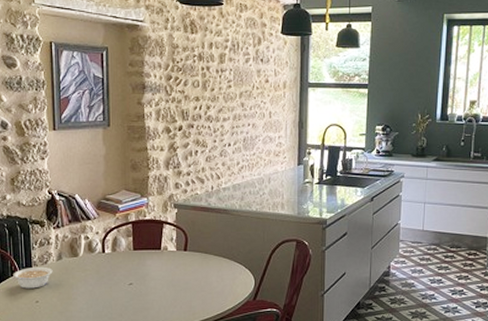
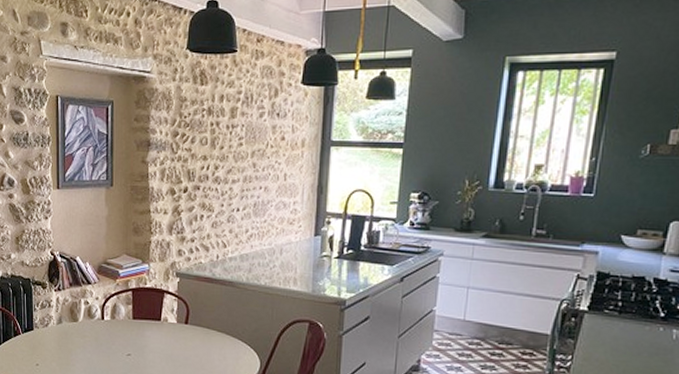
legume: present [13,266,53,289] -> none [15,329,53,351]

